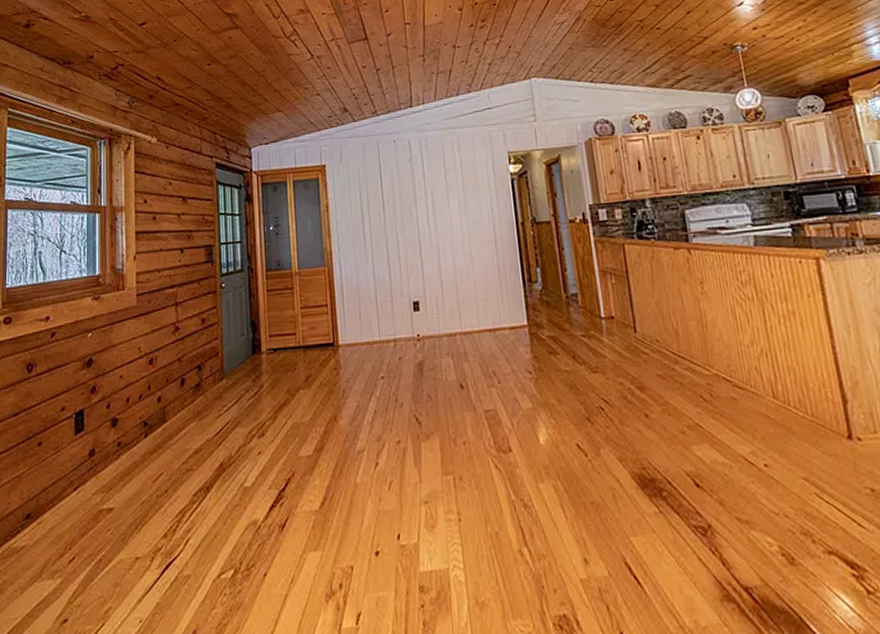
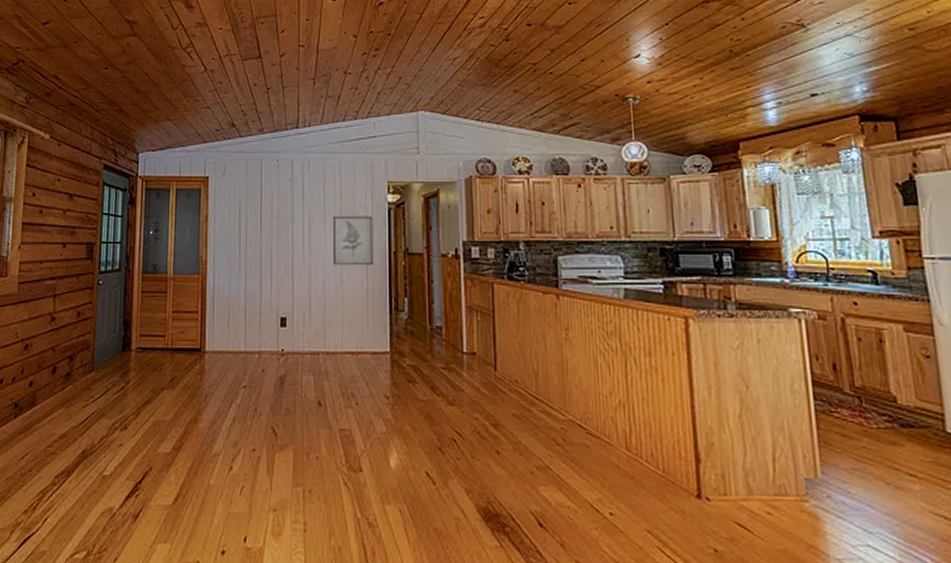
wall art: none [455,188,502,243] -> present [332,216,373,266]

